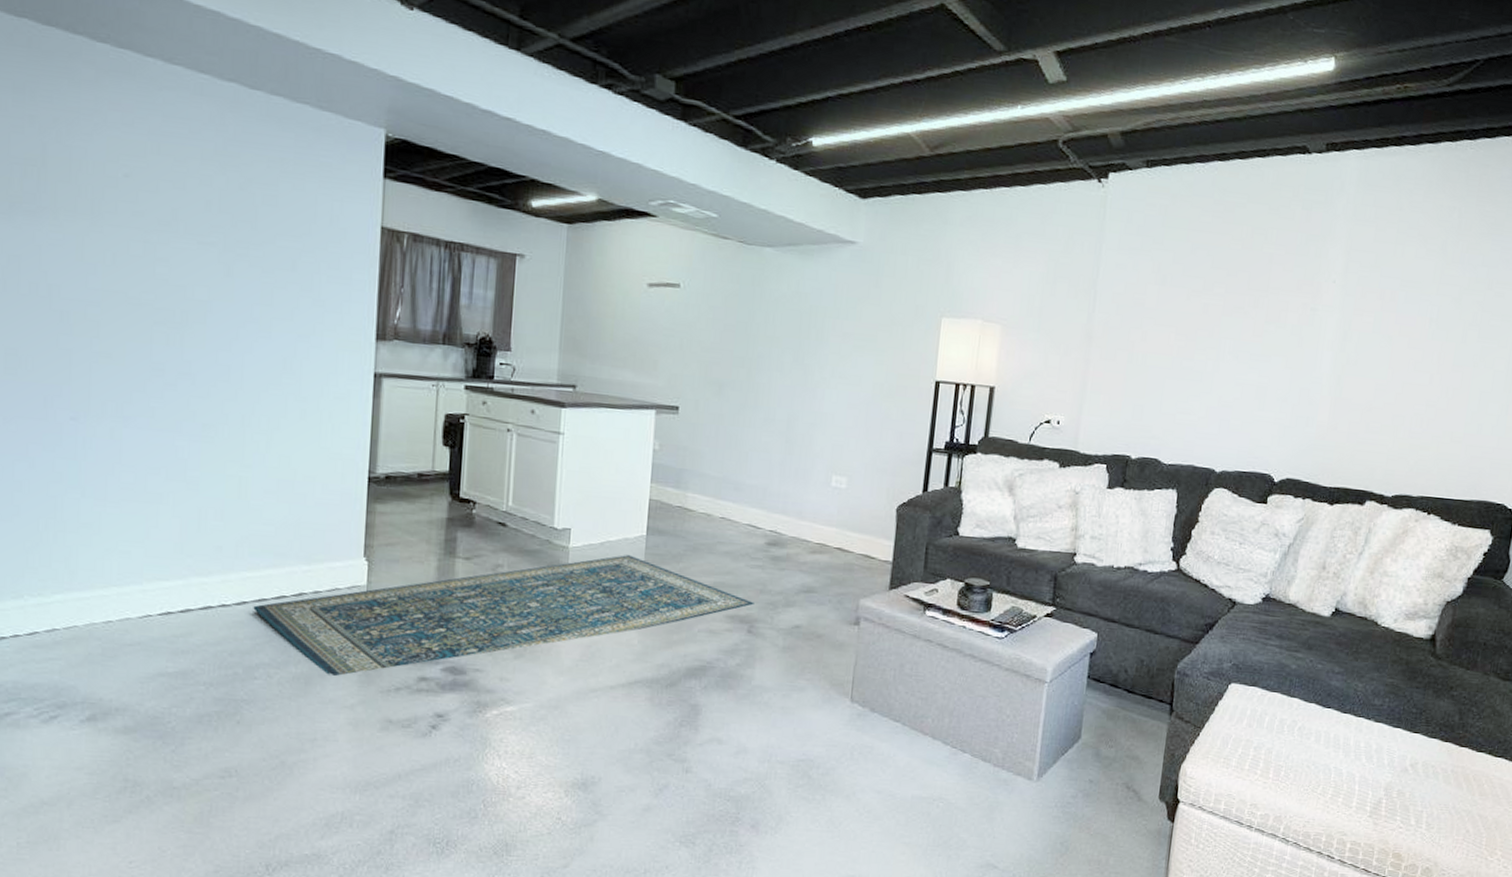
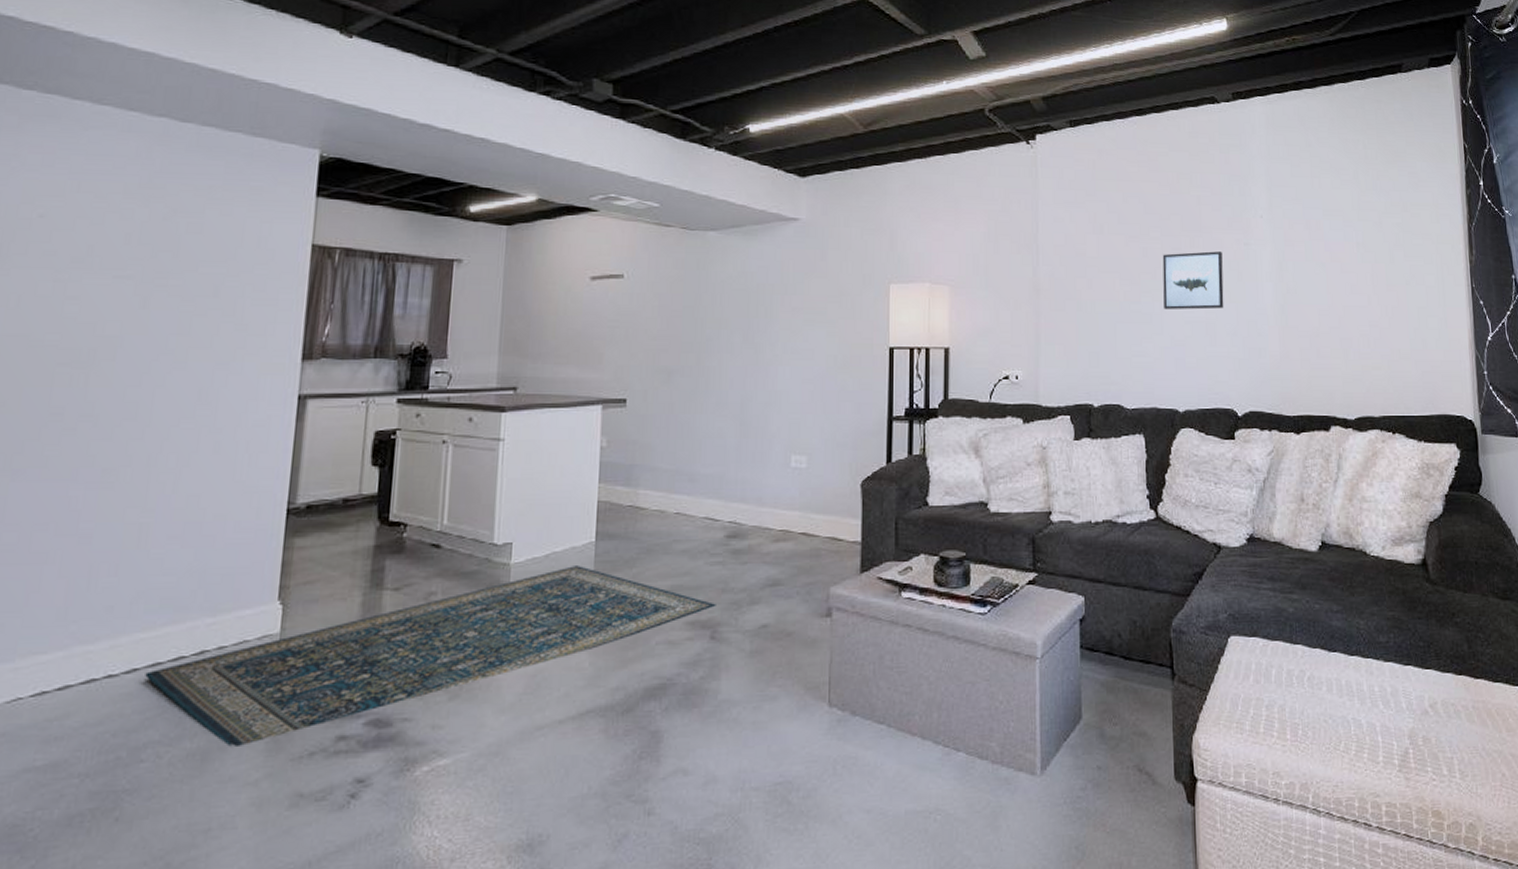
wall art: none [1216,312,1286,374] -> present [1162,251,1224,310]

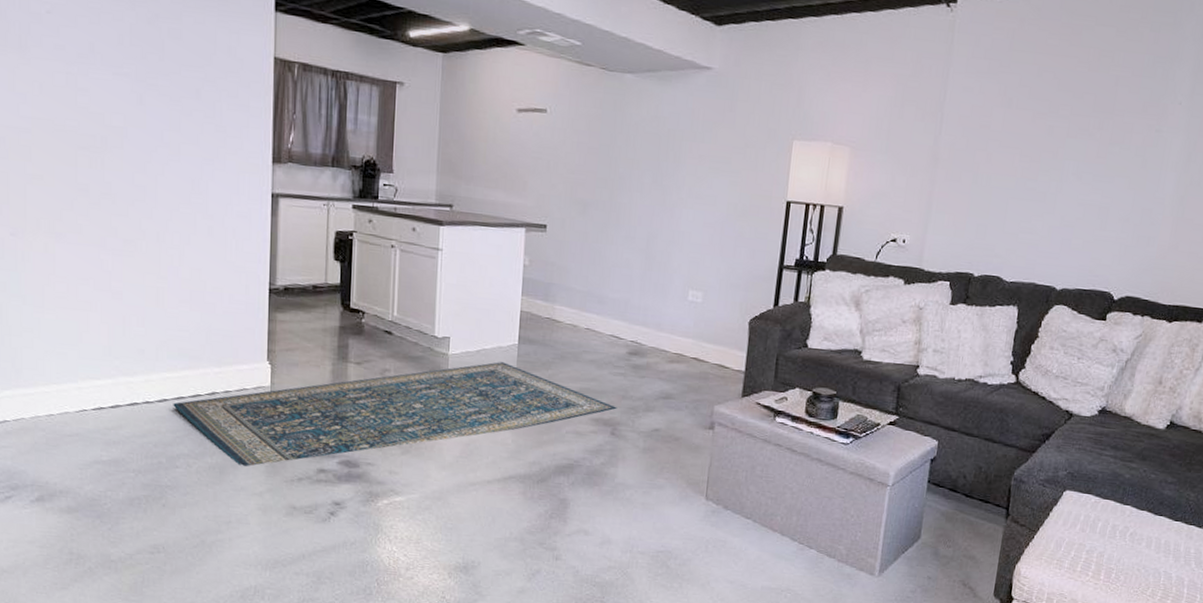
wall art: present [1162,251,1224,310] -> none [1060,134,1131,194]

